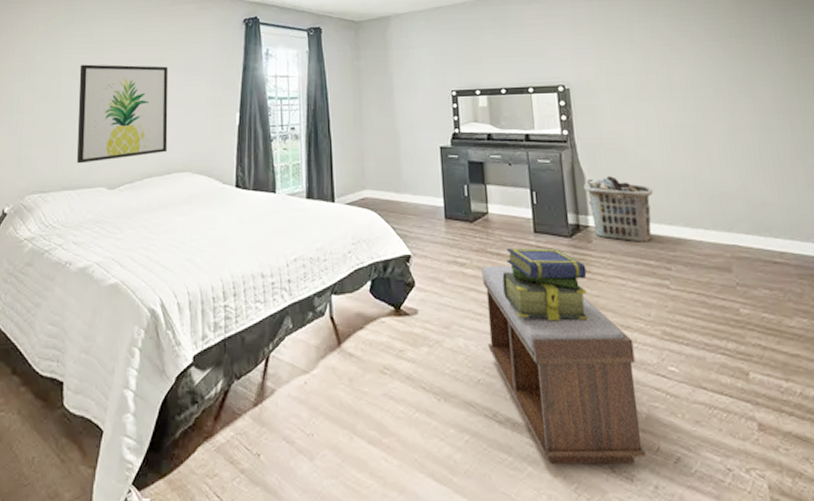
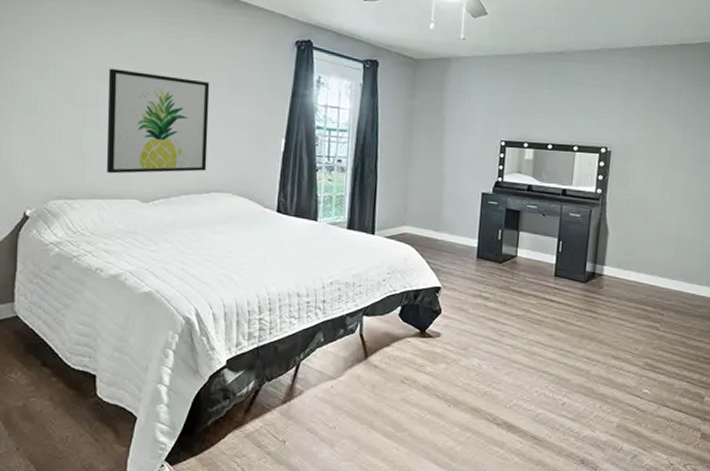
bench: present [481,265,647,464] -> none [497,301,620,457]
stack of books: present [502,247,589,322] -> none [519,287,594,350]
clothes hamper: present [583,176,653,242] -> none [605,234,664,292]

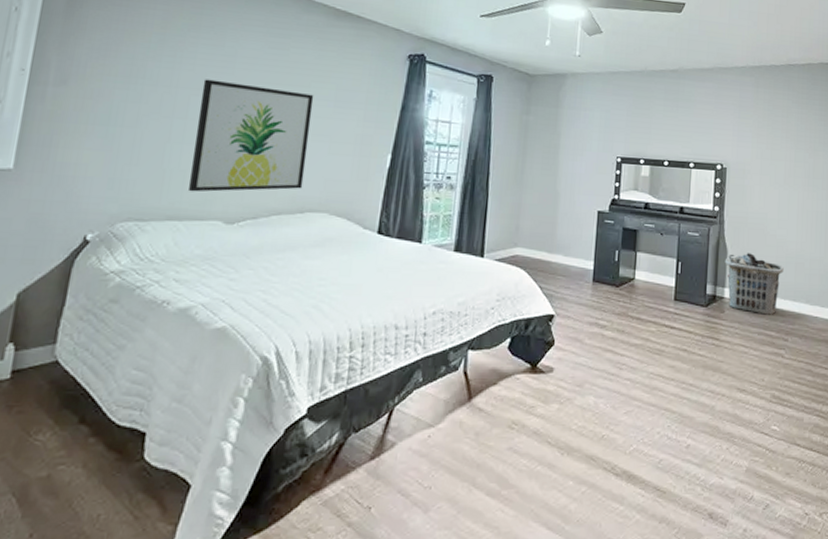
clothes hamper: none [605,234,664,292] -> present [724,253,784,315]

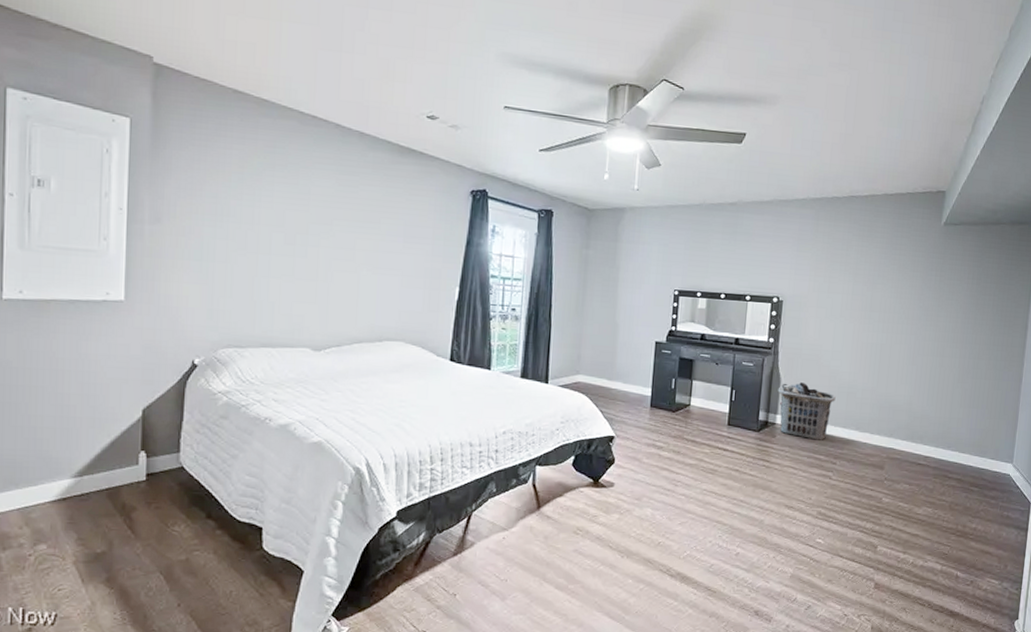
wall art: present [188,79,314,192] -> none [277,216,385,322]

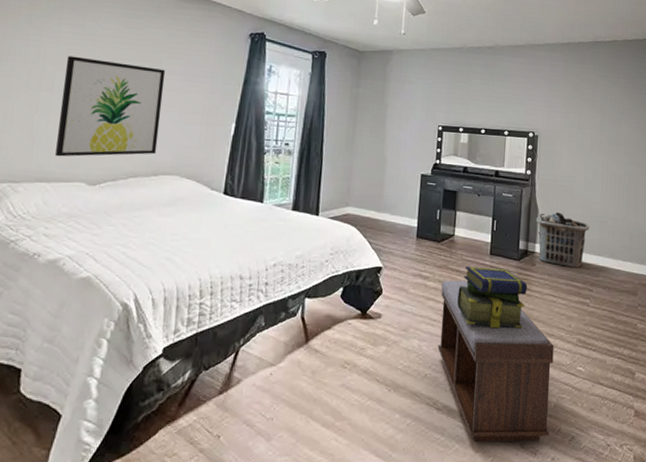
wall art: none [277,216,385,322] -> present [55,56,166,157]
bench: none [671,450,793,608] -> present [437,280,554,442]
stack of books: none [692,436,767,500] -> present [457,266,528,329]

